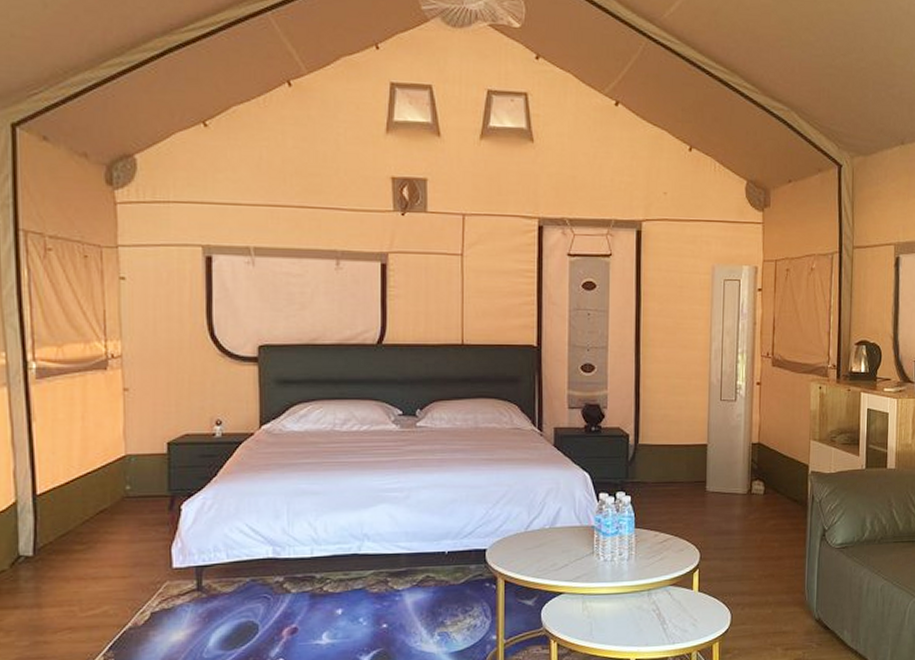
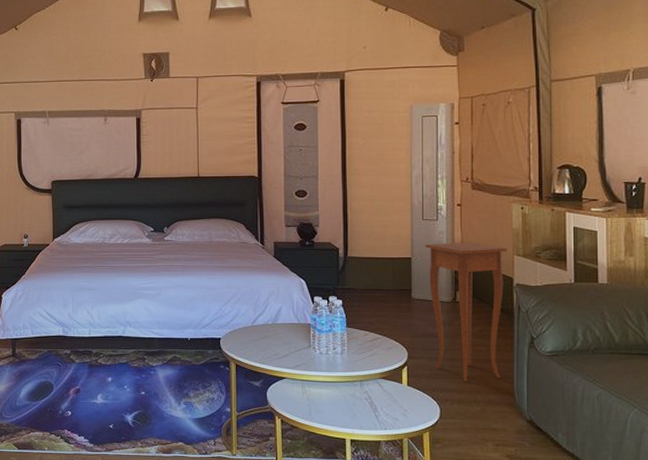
side table: none [722,425,804,583] -> present [425,242,507,382]

